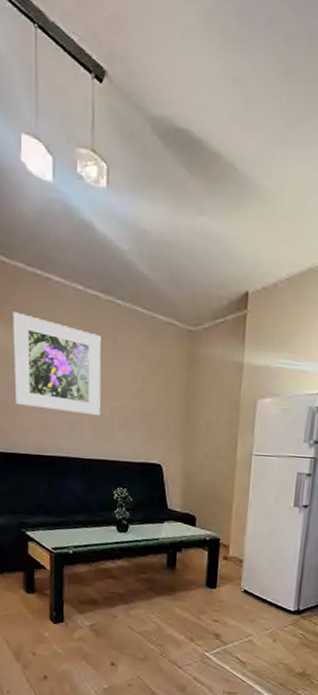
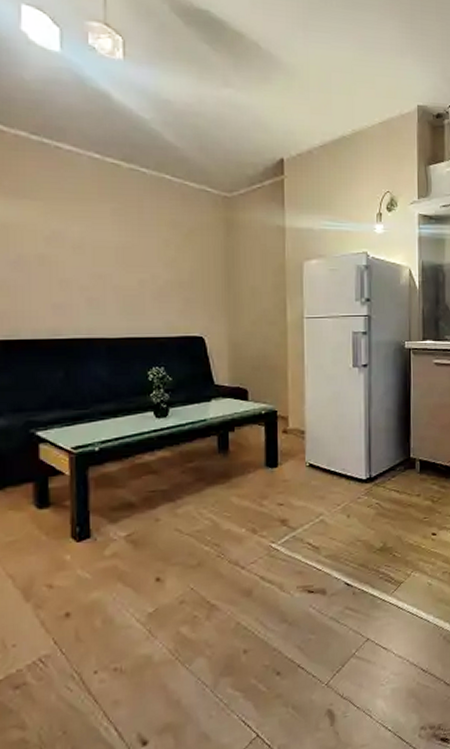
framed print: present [13,312,101,416] -> none [14,182,127,290]

